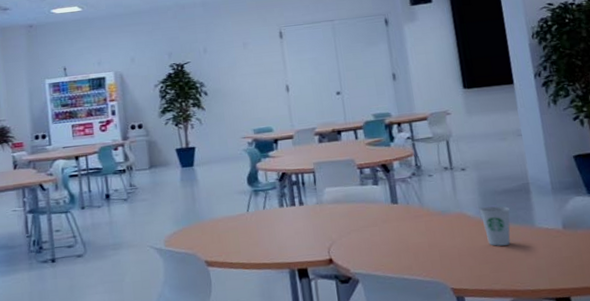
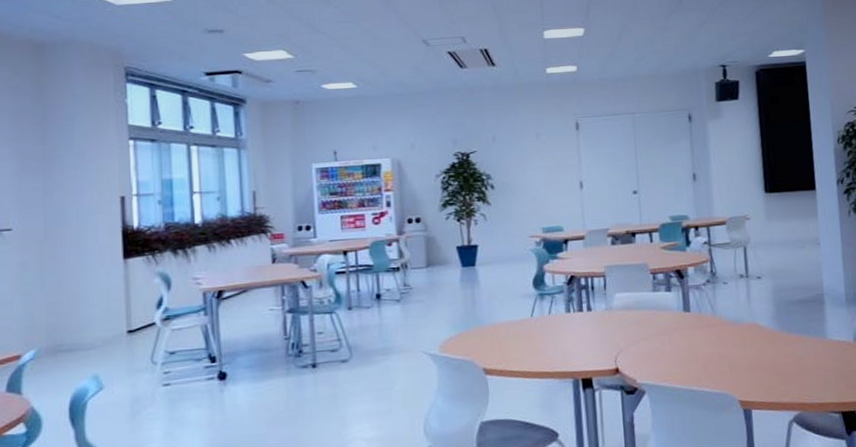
paper cup: present [479,206,511,246] -> none [772,316,803,358]

